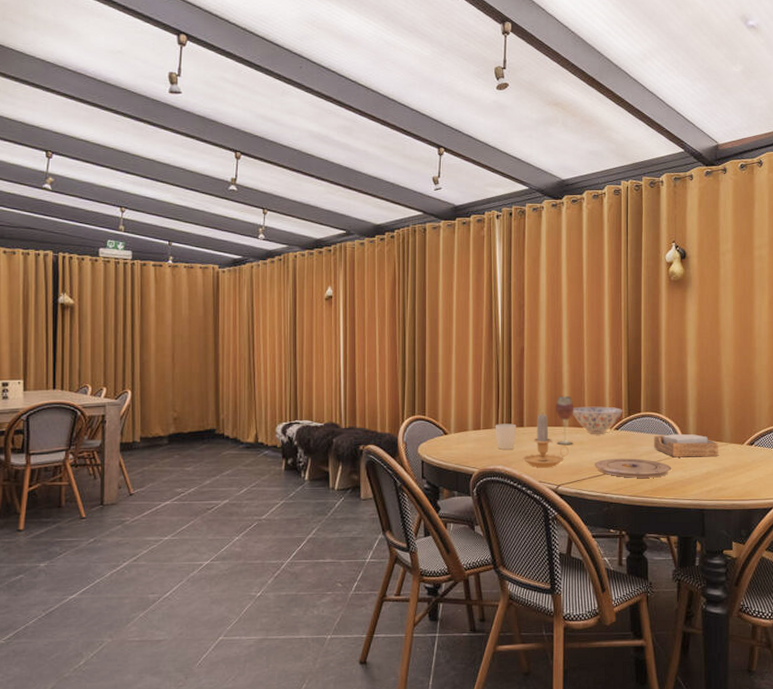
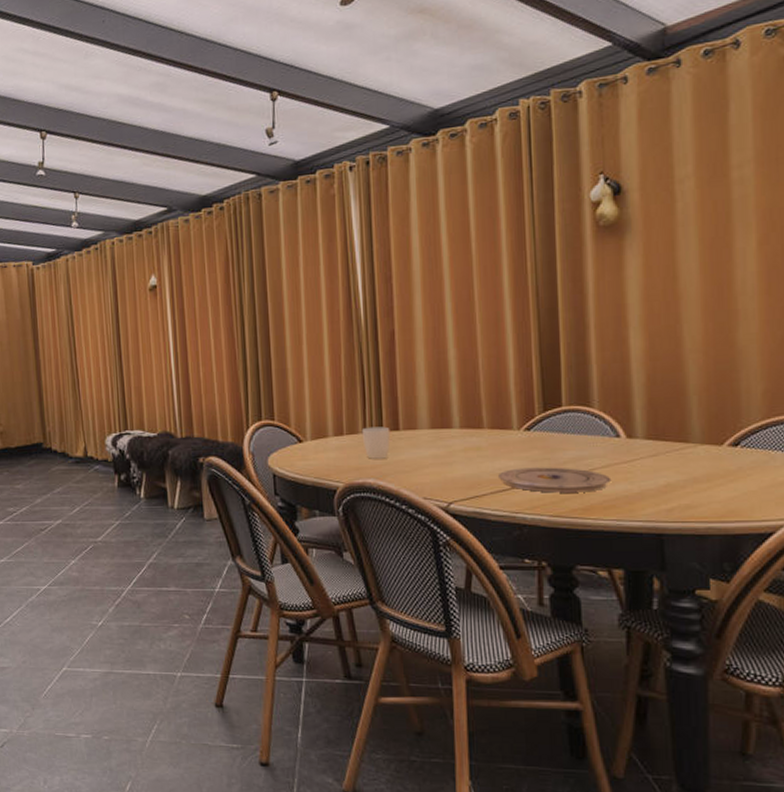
candle: present [522,412,569,468] -> none [400,411,462,481]
wineglass: present [556,395,574,446] -> none [441,388,467,452]
bowl: present [572,406,623,434] -> none [464,400,536,437]
napkin holder: present [653,433,718,458] -> none [581,433,683,465]

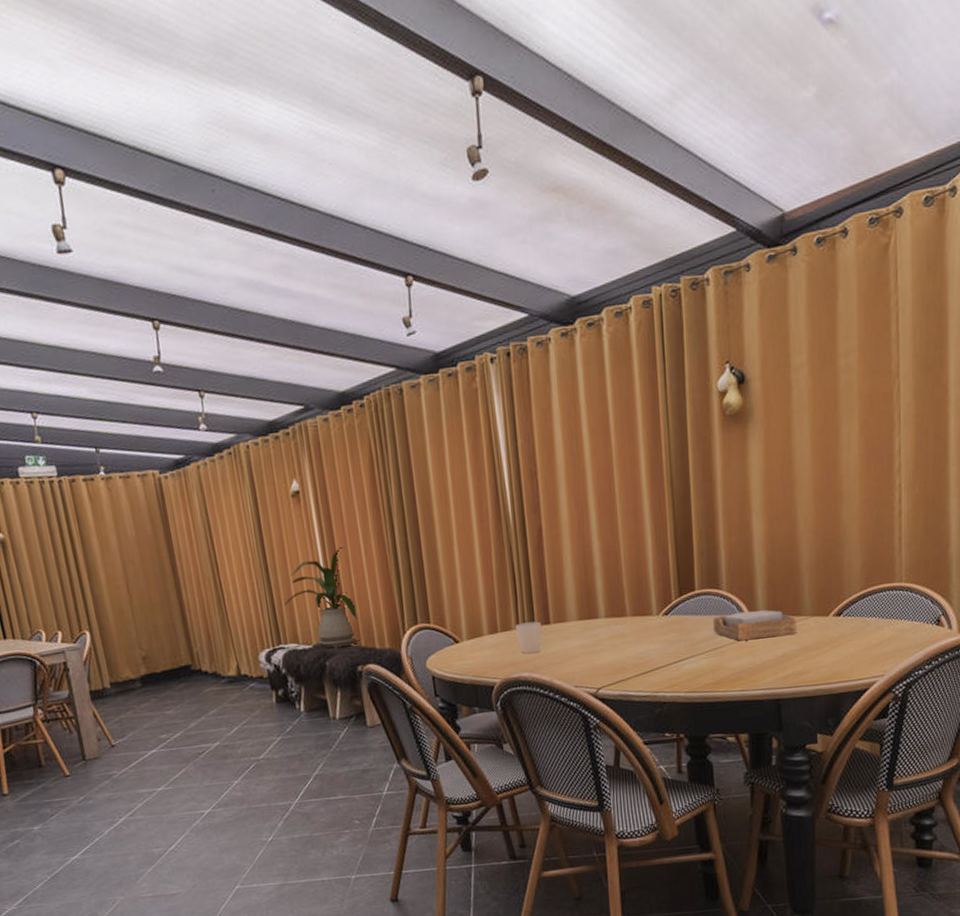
house plant: none [134,339,205,438] -> present [284,545,362,648]
plate: present [499,467,612,493] -> none [641,647,738,671]
napkin holder: none [581,433,683,465] -> present [712,610,796,641]

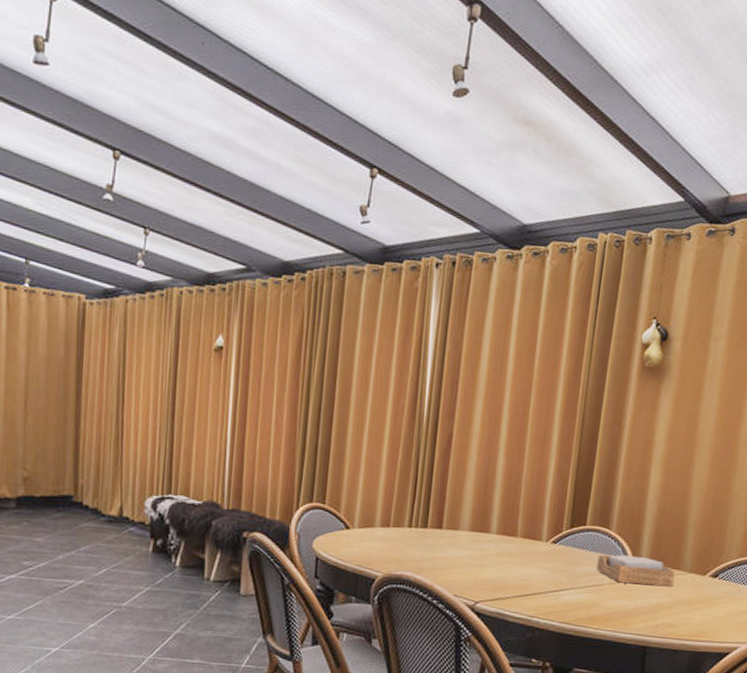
house plant: present [284,545,362,648] -> none [183,410,257,510]
cup: present [514,621,543,654] -> none [406,522,434,554]

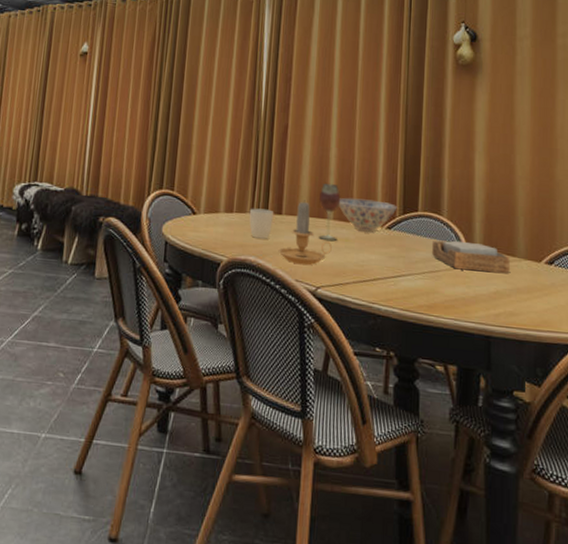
cup: none [406,522,434,554] -> present [249,208,274,239]
candle: none [436,514,494,580] -> present [278,200,332,265]
wineglass: none [480,496,506,556] -> present [318,183,341,242]
bowl: none [502,511,565,547] -> present [338,197,397,232]

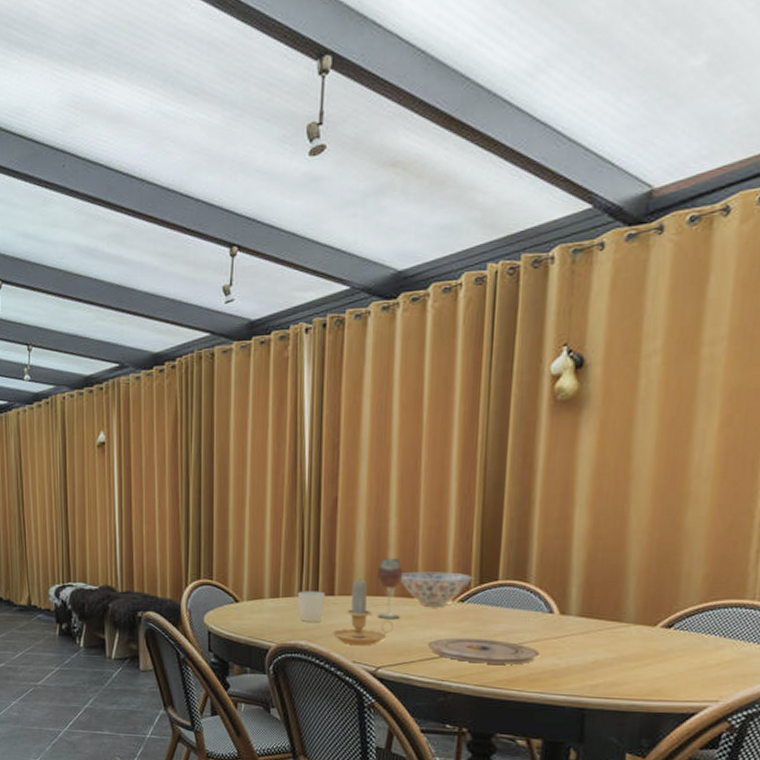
plate: none [361,262,453,291] -> present [428,638,540,665]
napkin holder: present [431,240,510,274] -> none [514,609,615,642]

